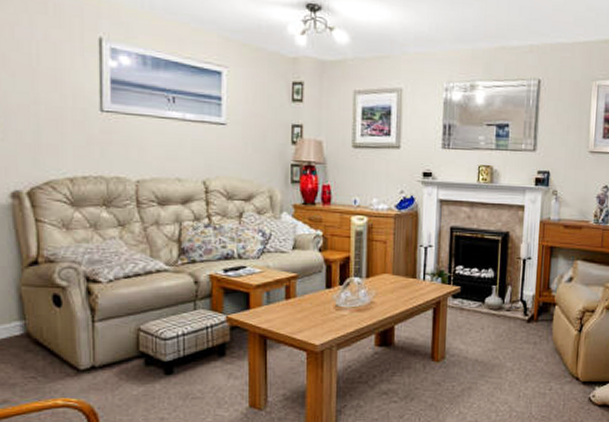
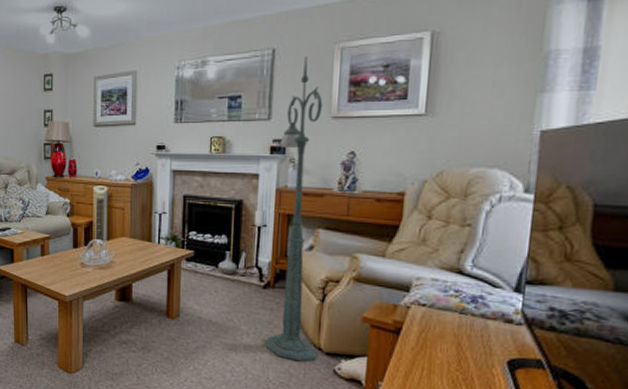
floor lamp: none [529,91,582,393] -> present [265,57,323,362]

